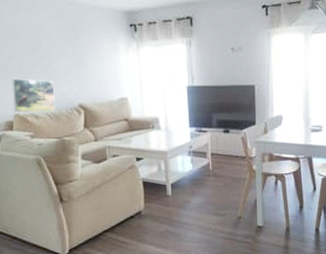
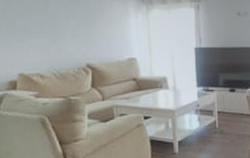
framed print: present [11,78,56,113] -> none [16,38,62,73]

